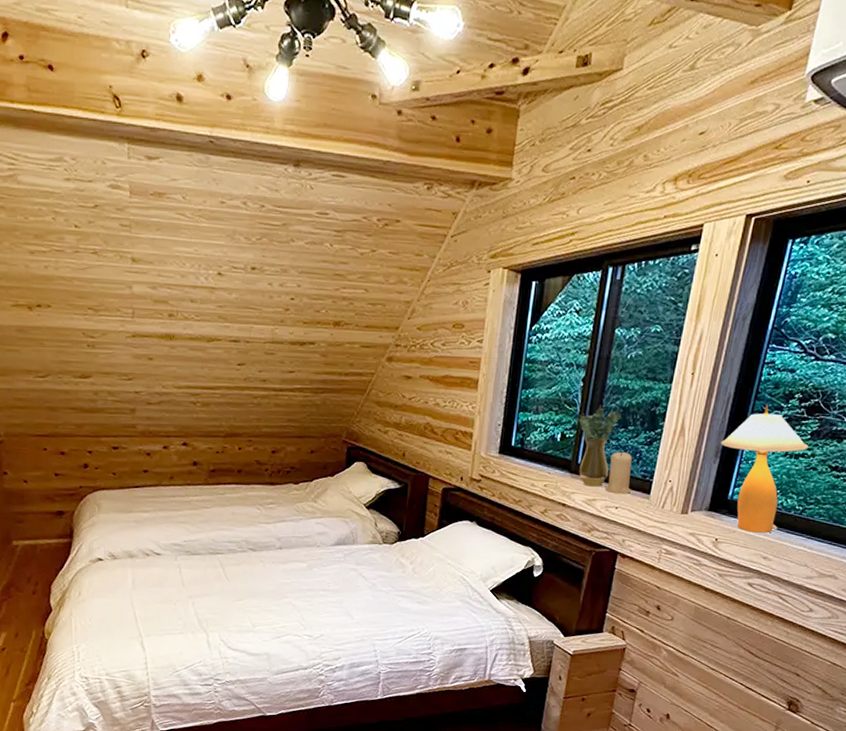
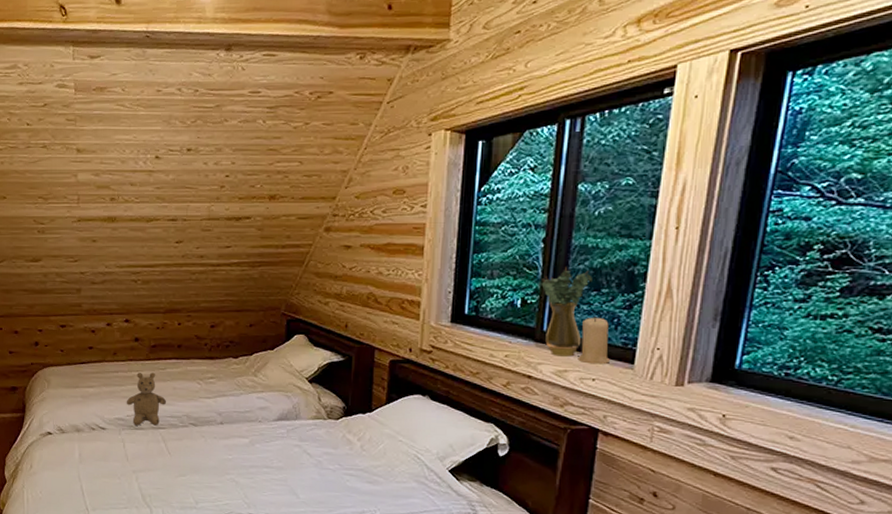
teddy bear: none [183,497,226,551] -> present [126,372,167,426]
table lamp: present [721,404,809,533] -> none [720,258,839,409]

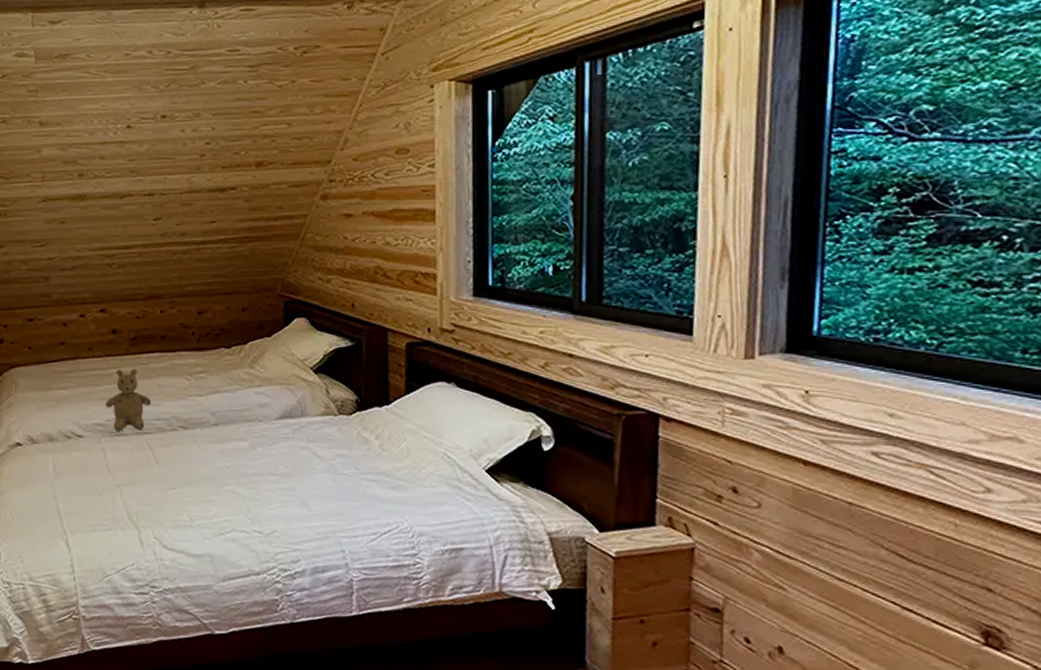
vase: present [541,267,592,358] -> none [574,227,633,331]
candle: present [578,317,610,365] -> none [625,282,664,337]

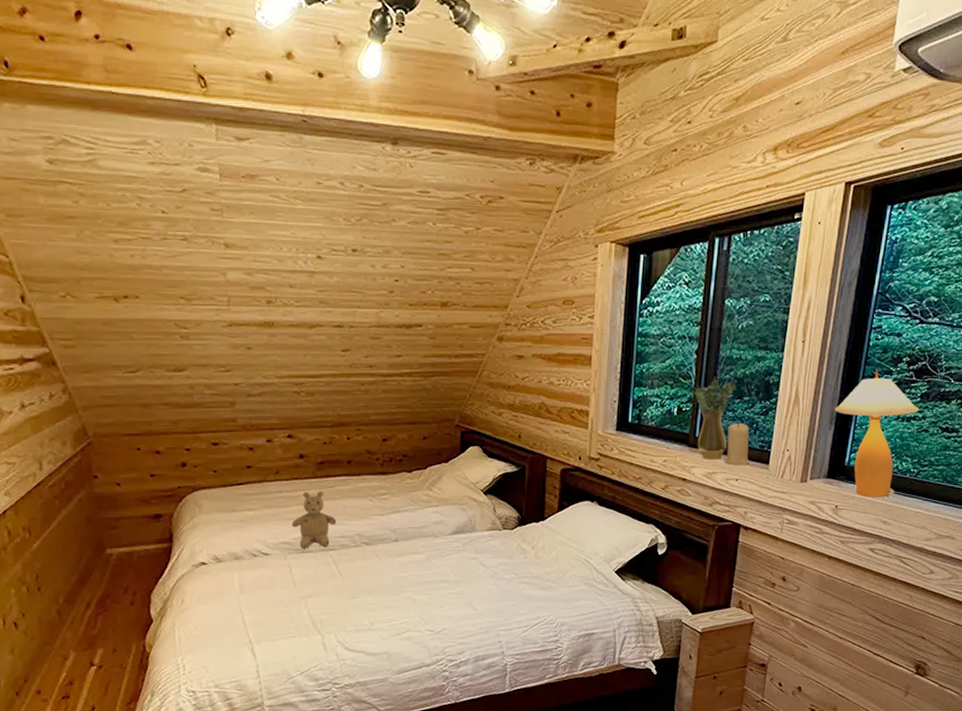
vase: none [574,227,633,331] -> present [694,377,736,461]
candle: none [625,282,664,337] -> present [724,422,750,466]
table lamp: none [786,205,928,380] -> present [835,369,920,498]

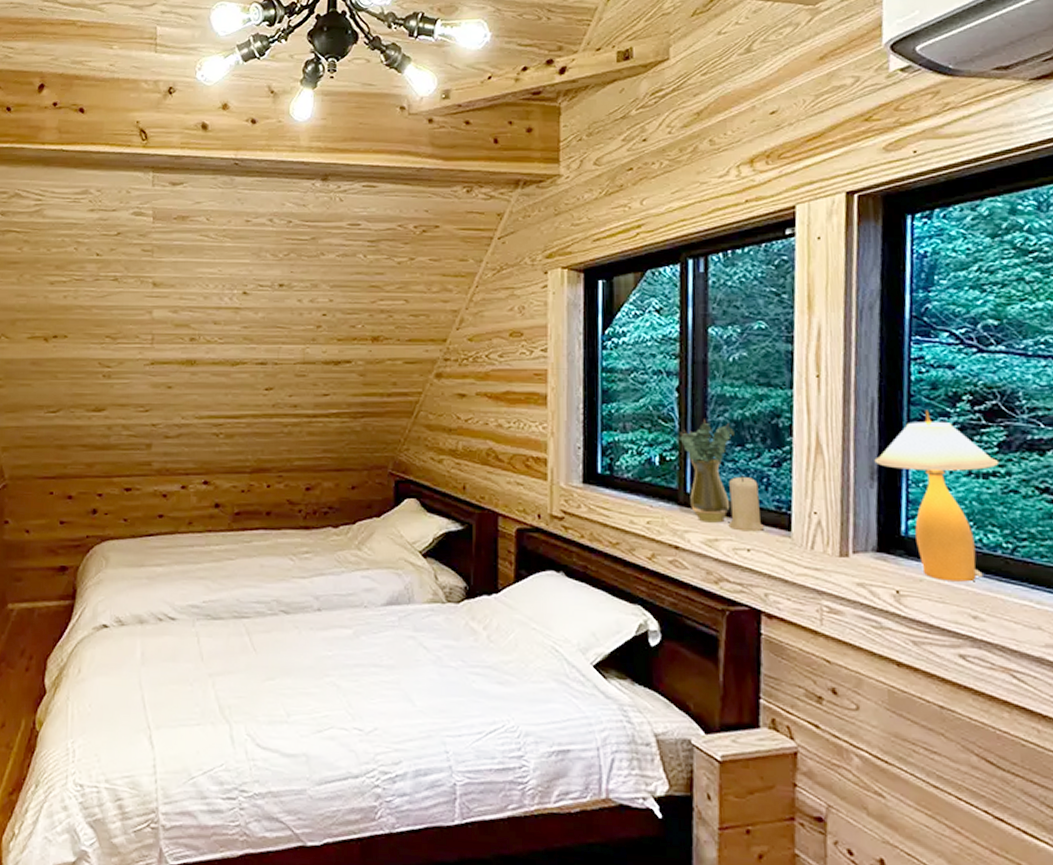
teddy bear: present [291,491,337,549] -> none [202,546,253,614]

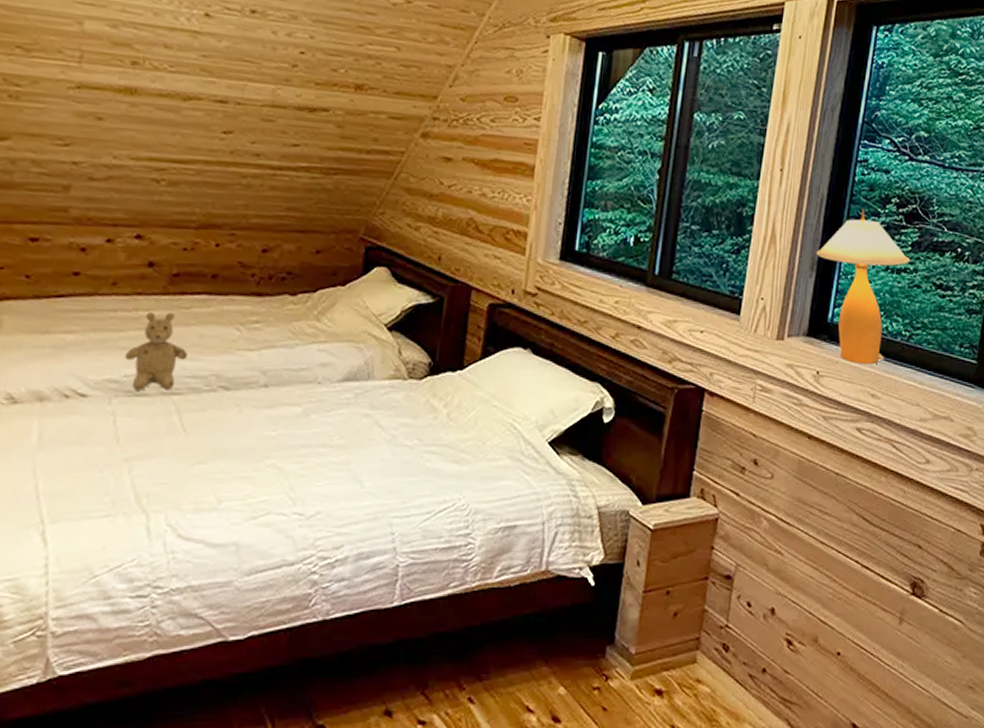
teddy bear: none [202,546,253,614] -> present [124,312,188,391]
vase: present [679,419,735,524] -> none [655,203,704,306]
candle: present [728,476,764,532] -> none [687,260,718,315]

